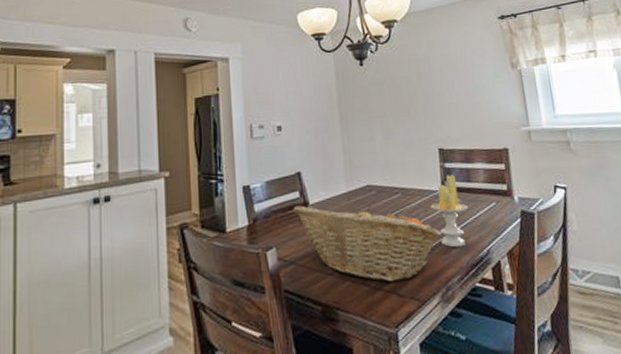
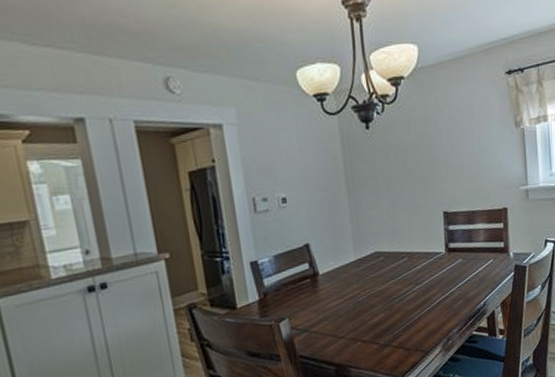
fruit basket: present [293,204,442,282] -> none [303,270,444,339]
candle: present [430,174,468,248] -> none [434,236,469,303]

